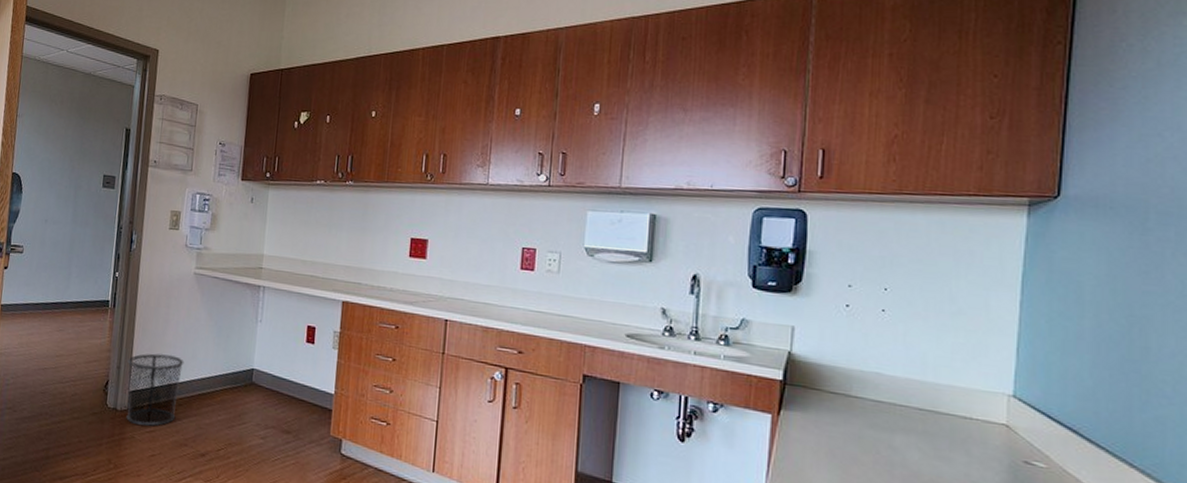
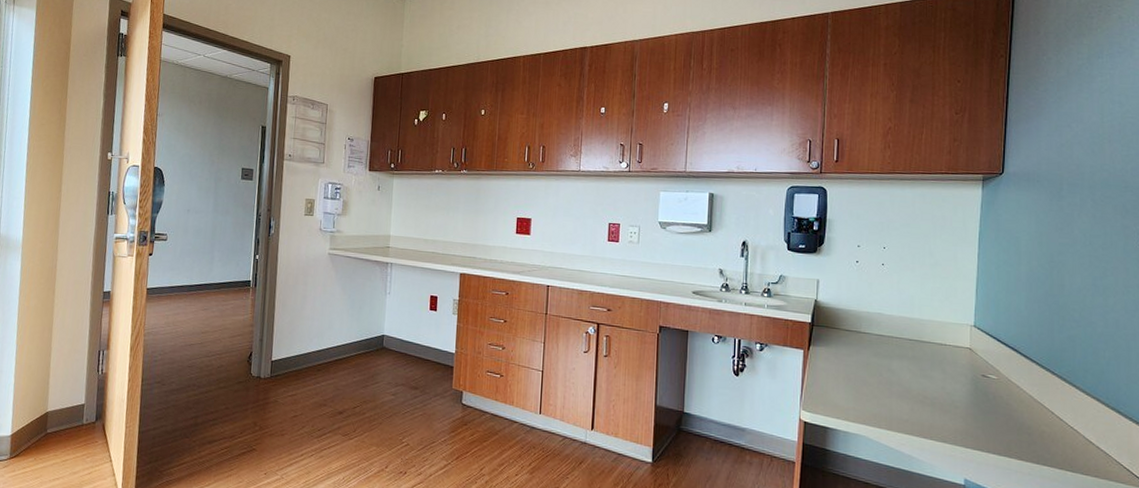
waste bin: present [126,353,185,427] -> none [269,326,322,391]

